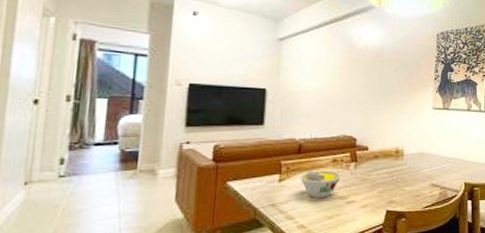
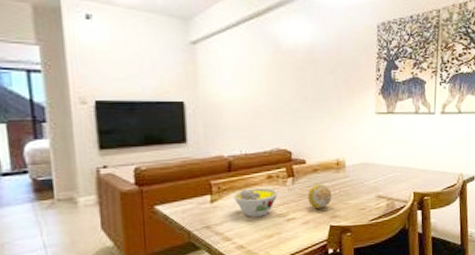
fruit: none [368,170,390,194] -> present [308,184,332,209]

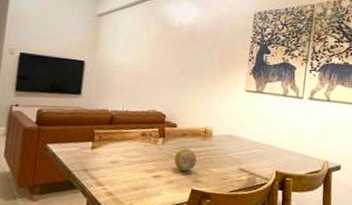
bowl: present [233,187,278,217] -> none [110,141,149,169]

